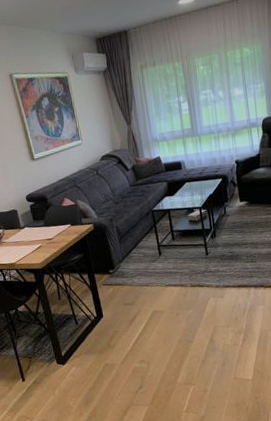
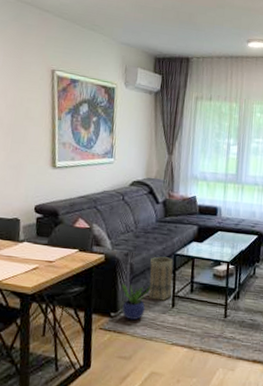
potted plant: none [111,241,138,273] -> present [120,282,150,321]
basket: none [132,214,157,253] -> present [148,256,173,301]

